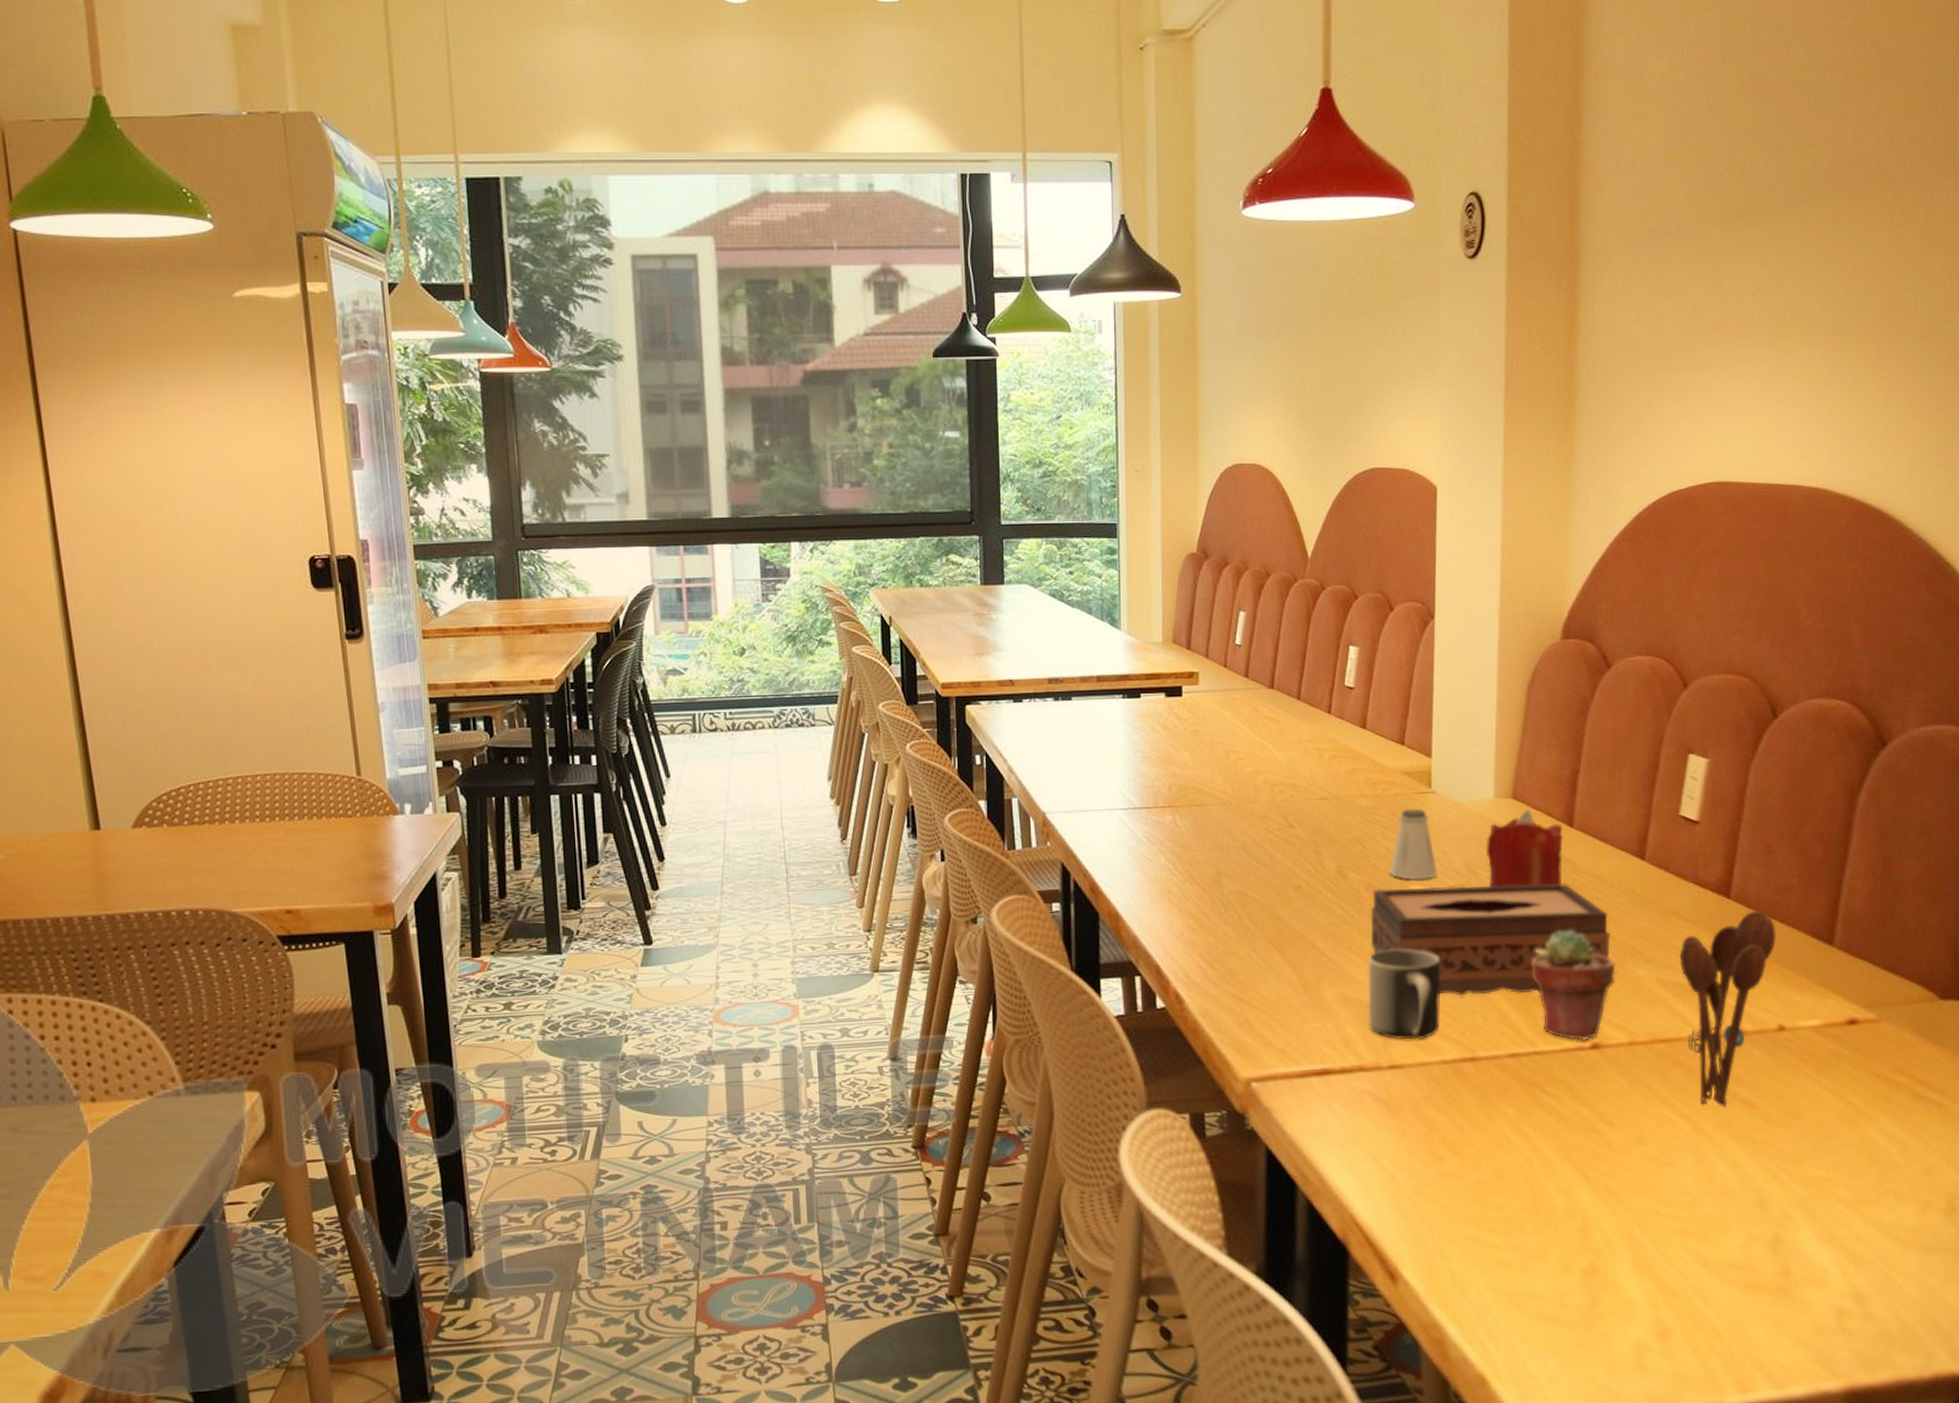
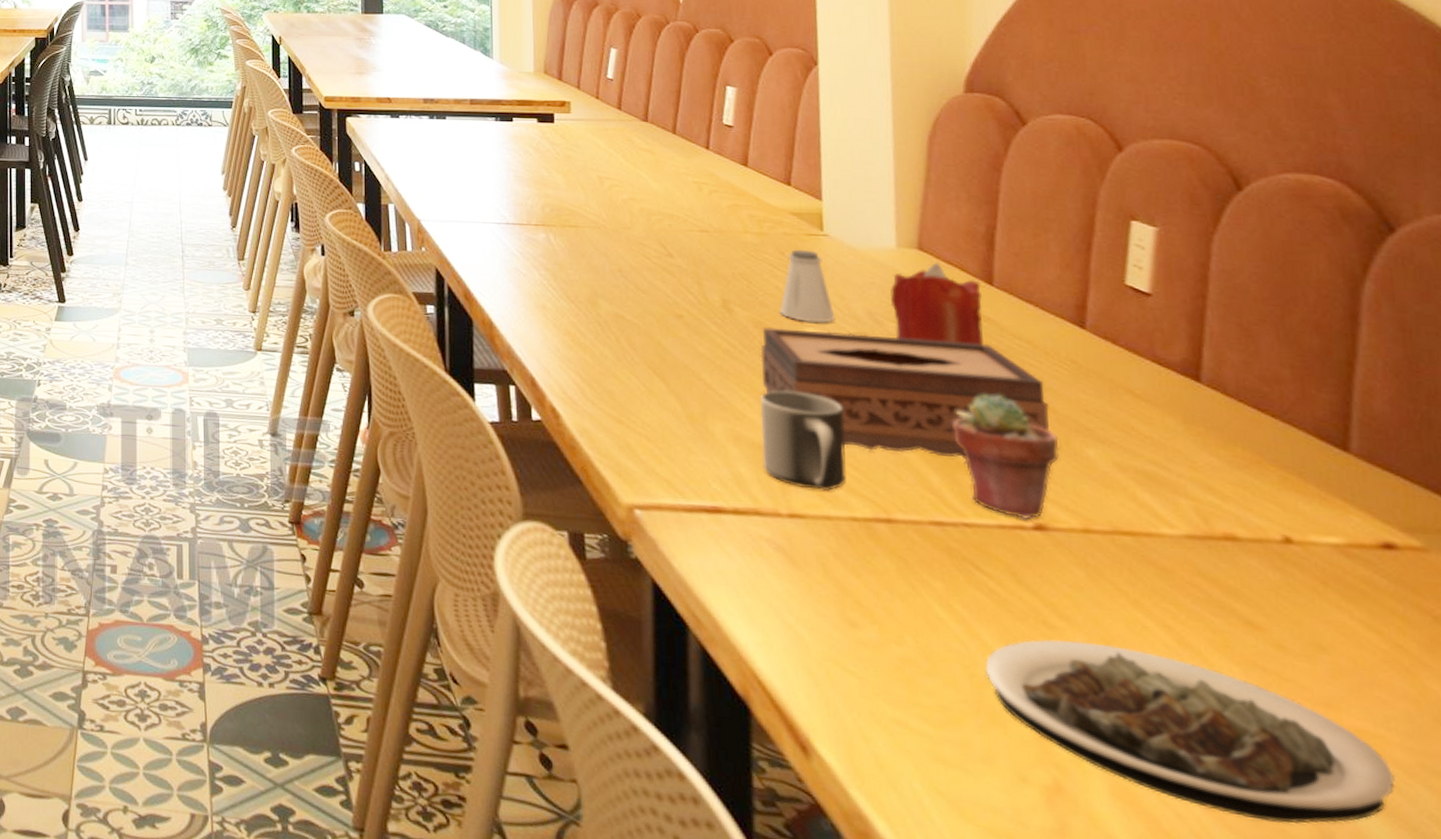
plate: none [1543,1140,1836,1265] -> present [984,639,1395,824]
utensil holder: present [1679,910,1777,1108] -> none [1140,400,1270,624]

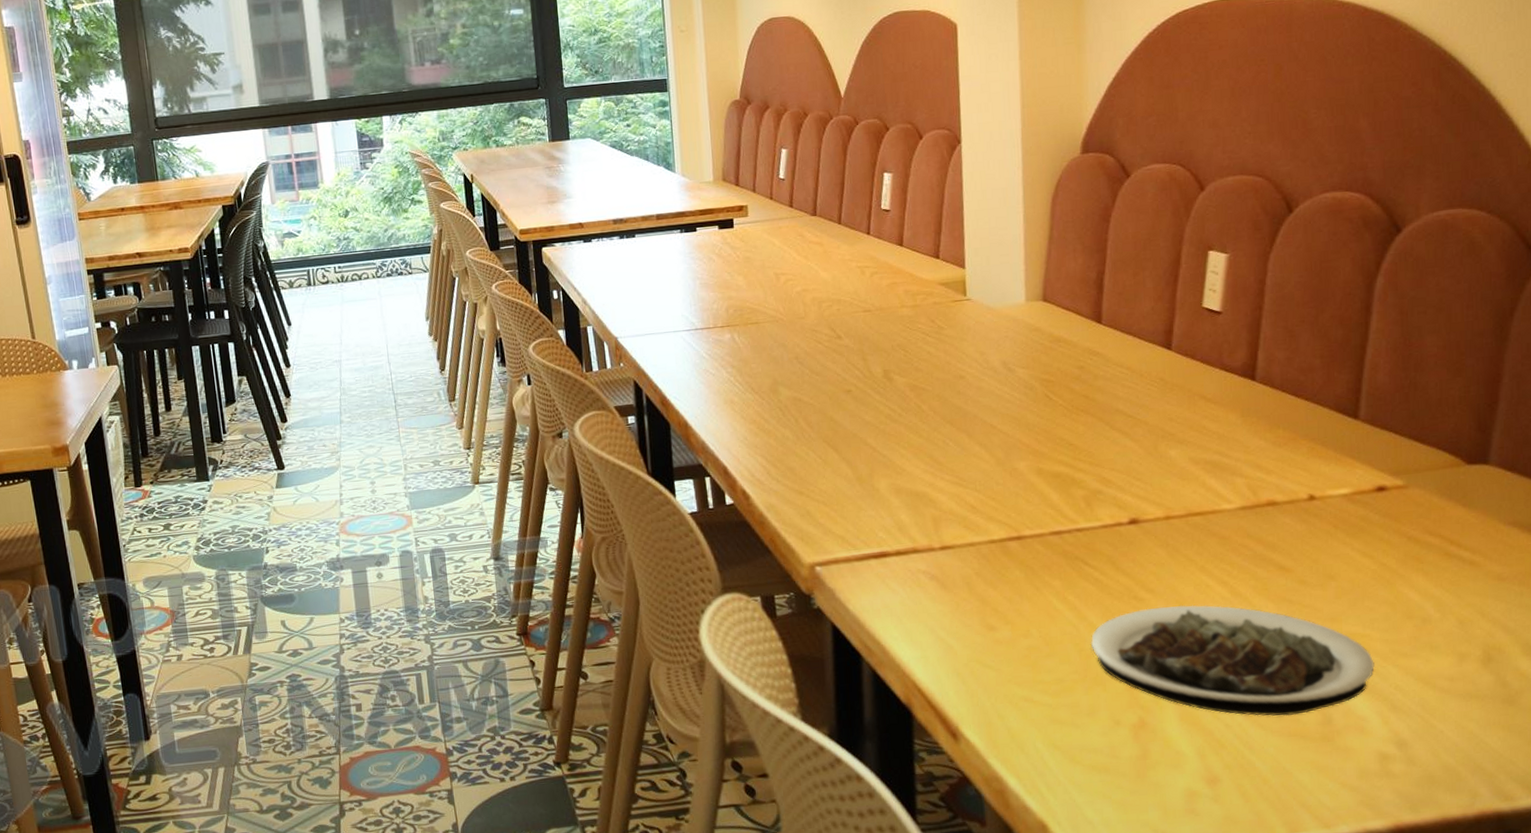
tissue box: present [760,327,1049,460] -> none [916,375,1142,482]
mug: present [760,390,847,492] -> none [917,441,986,524]
saltshaker: present [779,249,836,323] -> none [931,314,977,380]
candle: present [889,262,983,346] -> none [1020,310,1093,383]
potted succulent: present [952,394,1060,521] -> none [1069,416,1150,518]

